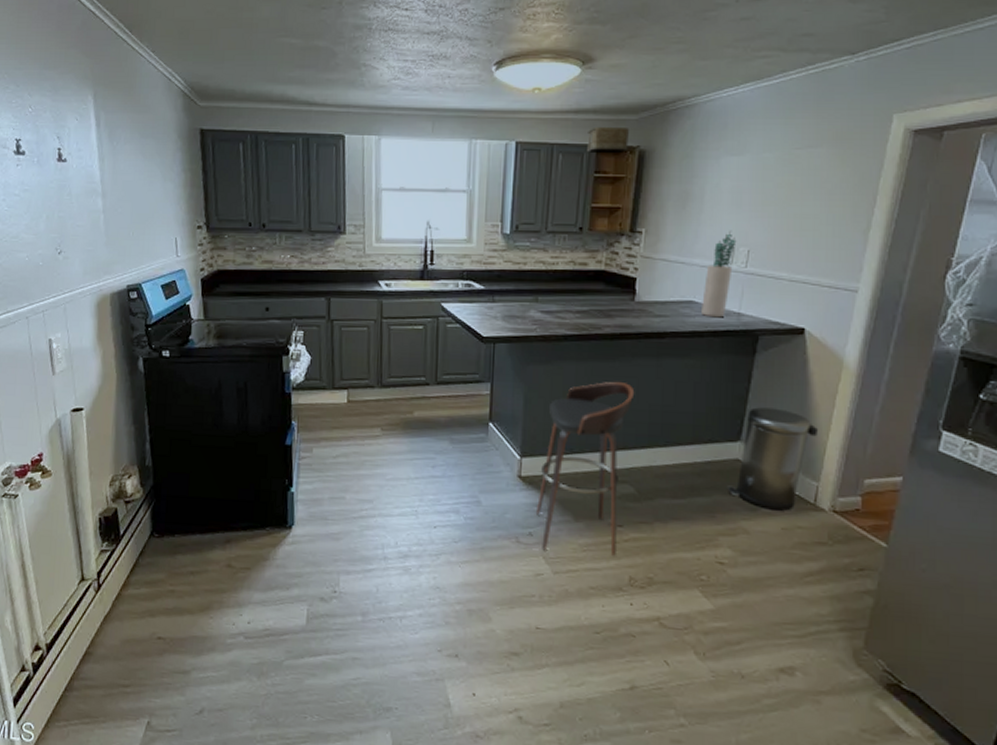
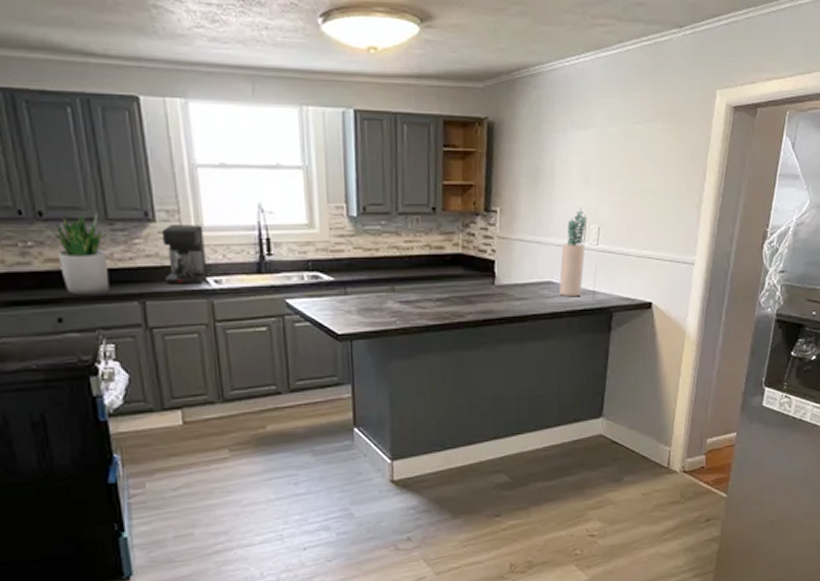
planter: none [272,226,307,291] -> present [54,213,110,296]
coffee maker: none [347,236,381,286] -> present [161,223,208,285]
bar stool: present [535,381,635,556] -> none [412,369,502,554]
woven basket: present [587,126,629,154] -> none [432,94,476,126]
pedal bin: present [726,407,818,511] -> none [592,382,667,479]

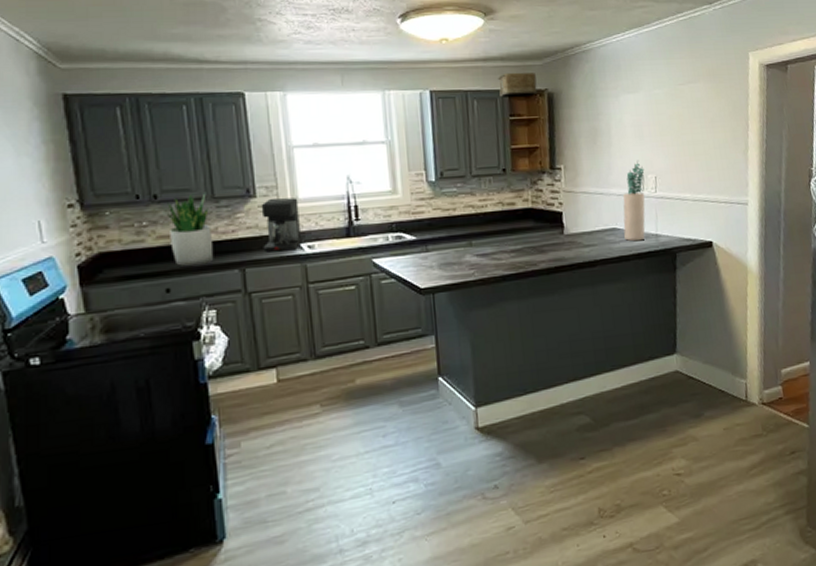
woven basket: none [432,94,476,126] -> present [498,72,538,99]

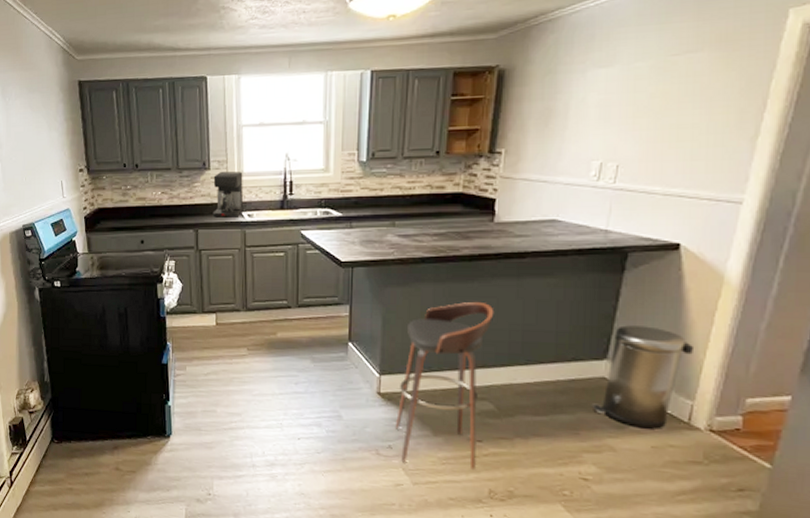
planter: present [167,193,214,267] -> none [145,164,176,225]
bar stool: none [496,313,584,502] -> present [395,301,494,470]
woven basket: present [498,72,538,99] -> none [444,47,487,77]
vase: present [623,160,646,242] -> none [565,145,604,236]
pedal bin: none [671,317,738,414] -> present [591,325,693,429]

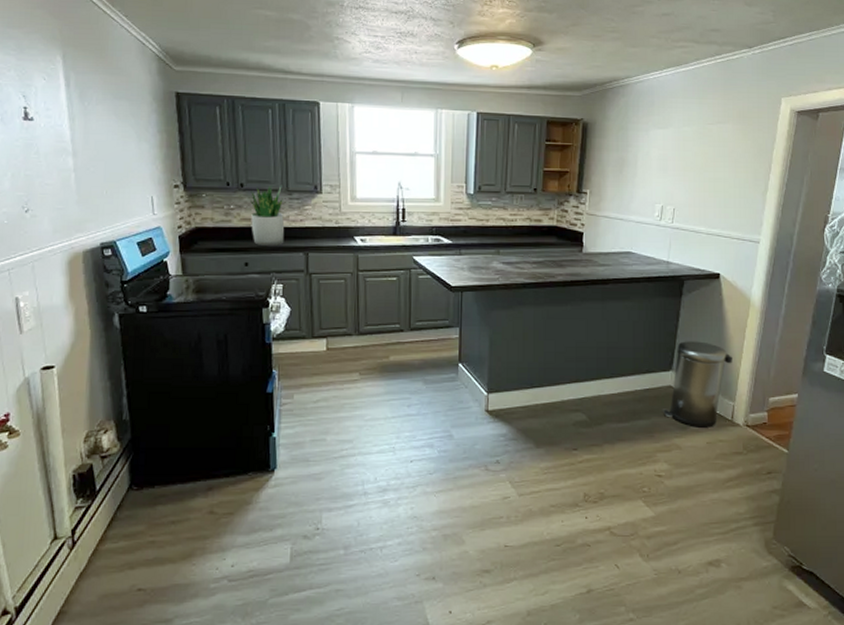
planter: none [145,164,176,225] -> present [250,186,285,247]
coffee maker: present [212,171,244,218] -> none [324,195,357,242]
bar stool: present [395,301,494,470] -> none [502,322,585,476]

